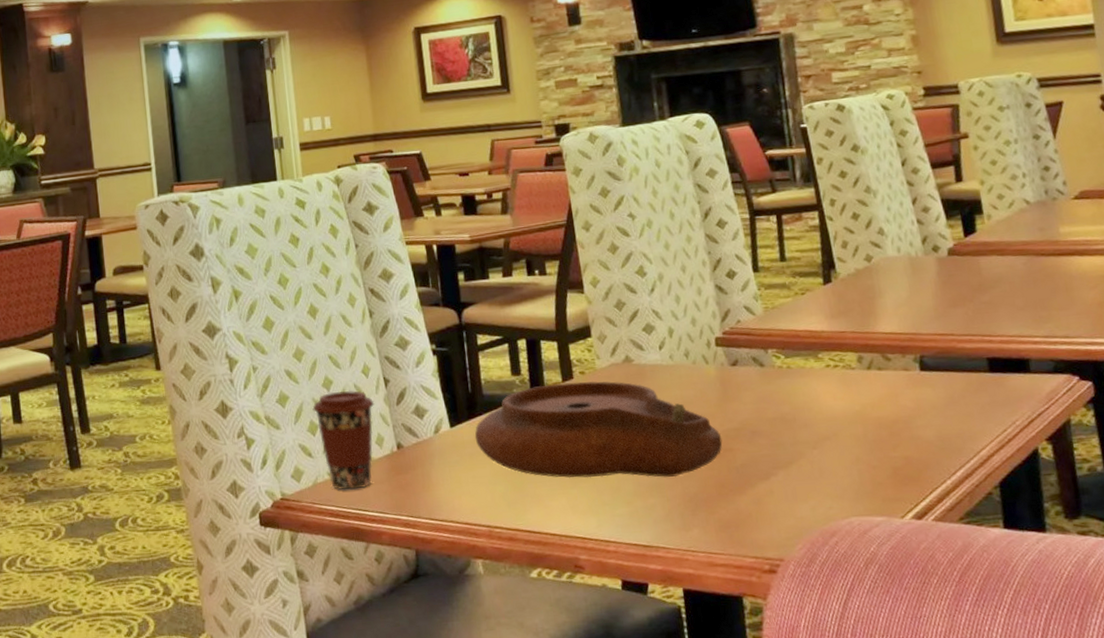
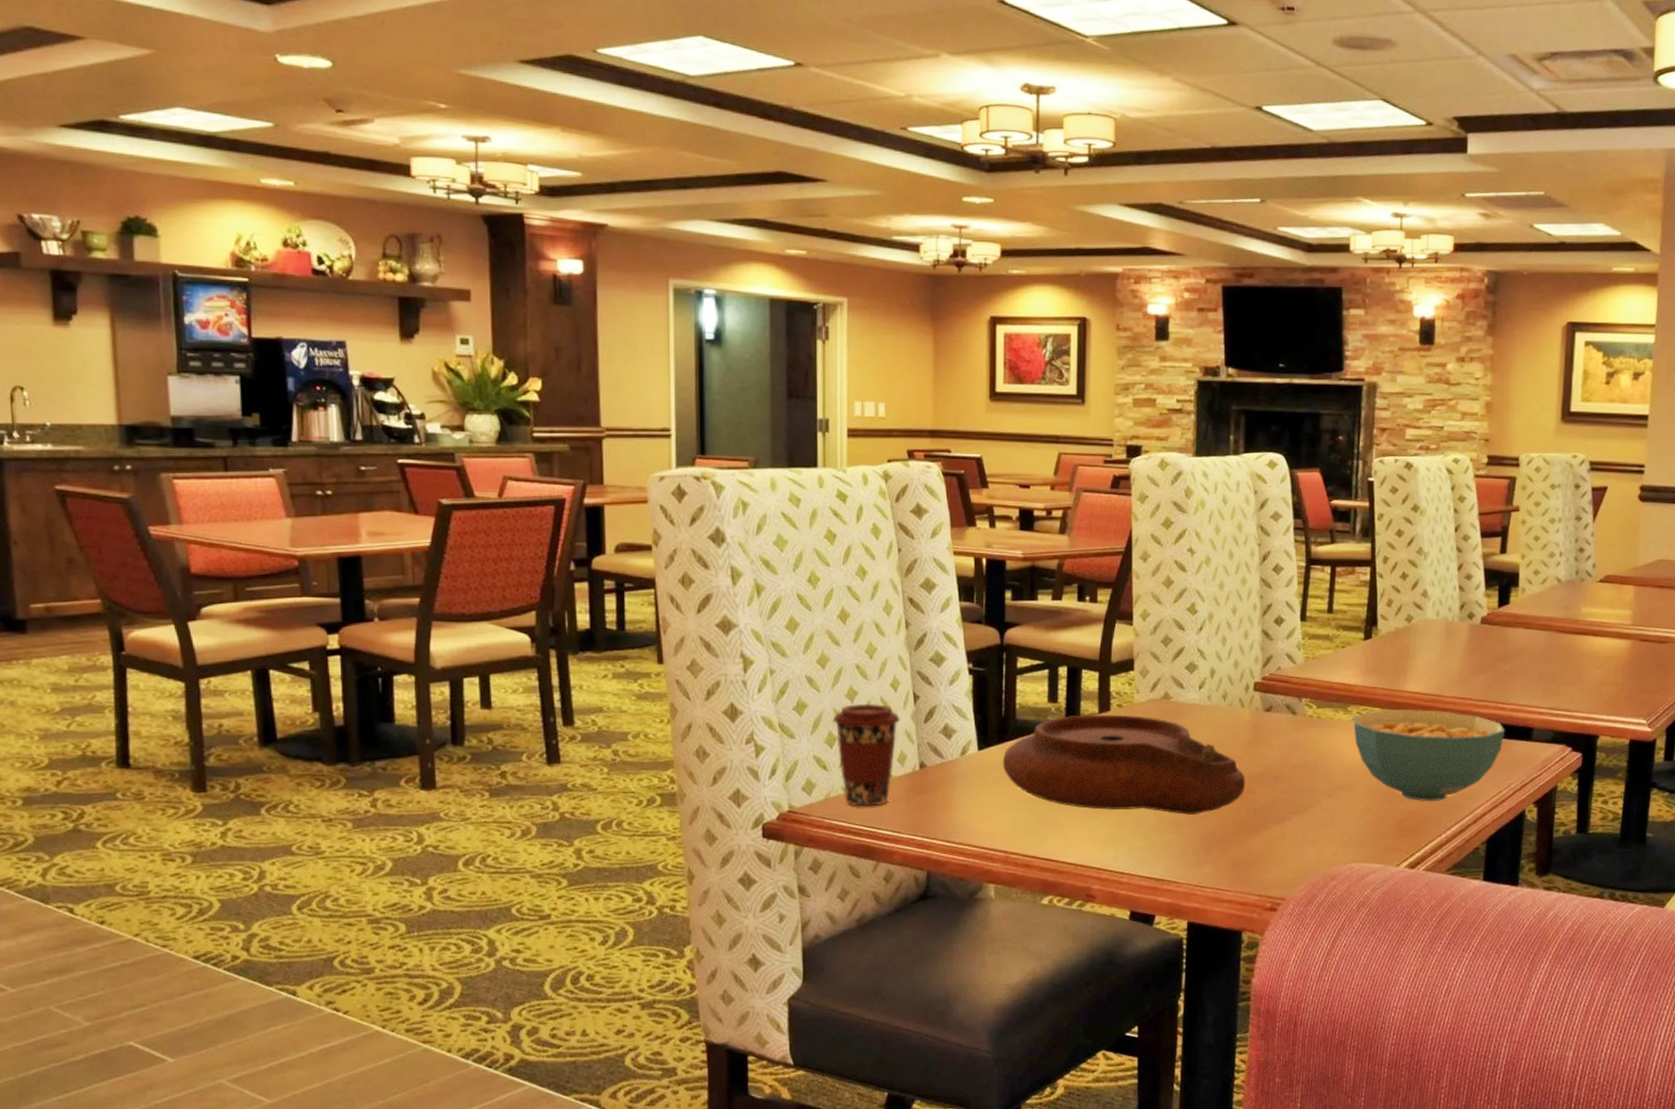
cereal bowl: none [825,349,998,446] -> present [1352,708,1505,802]

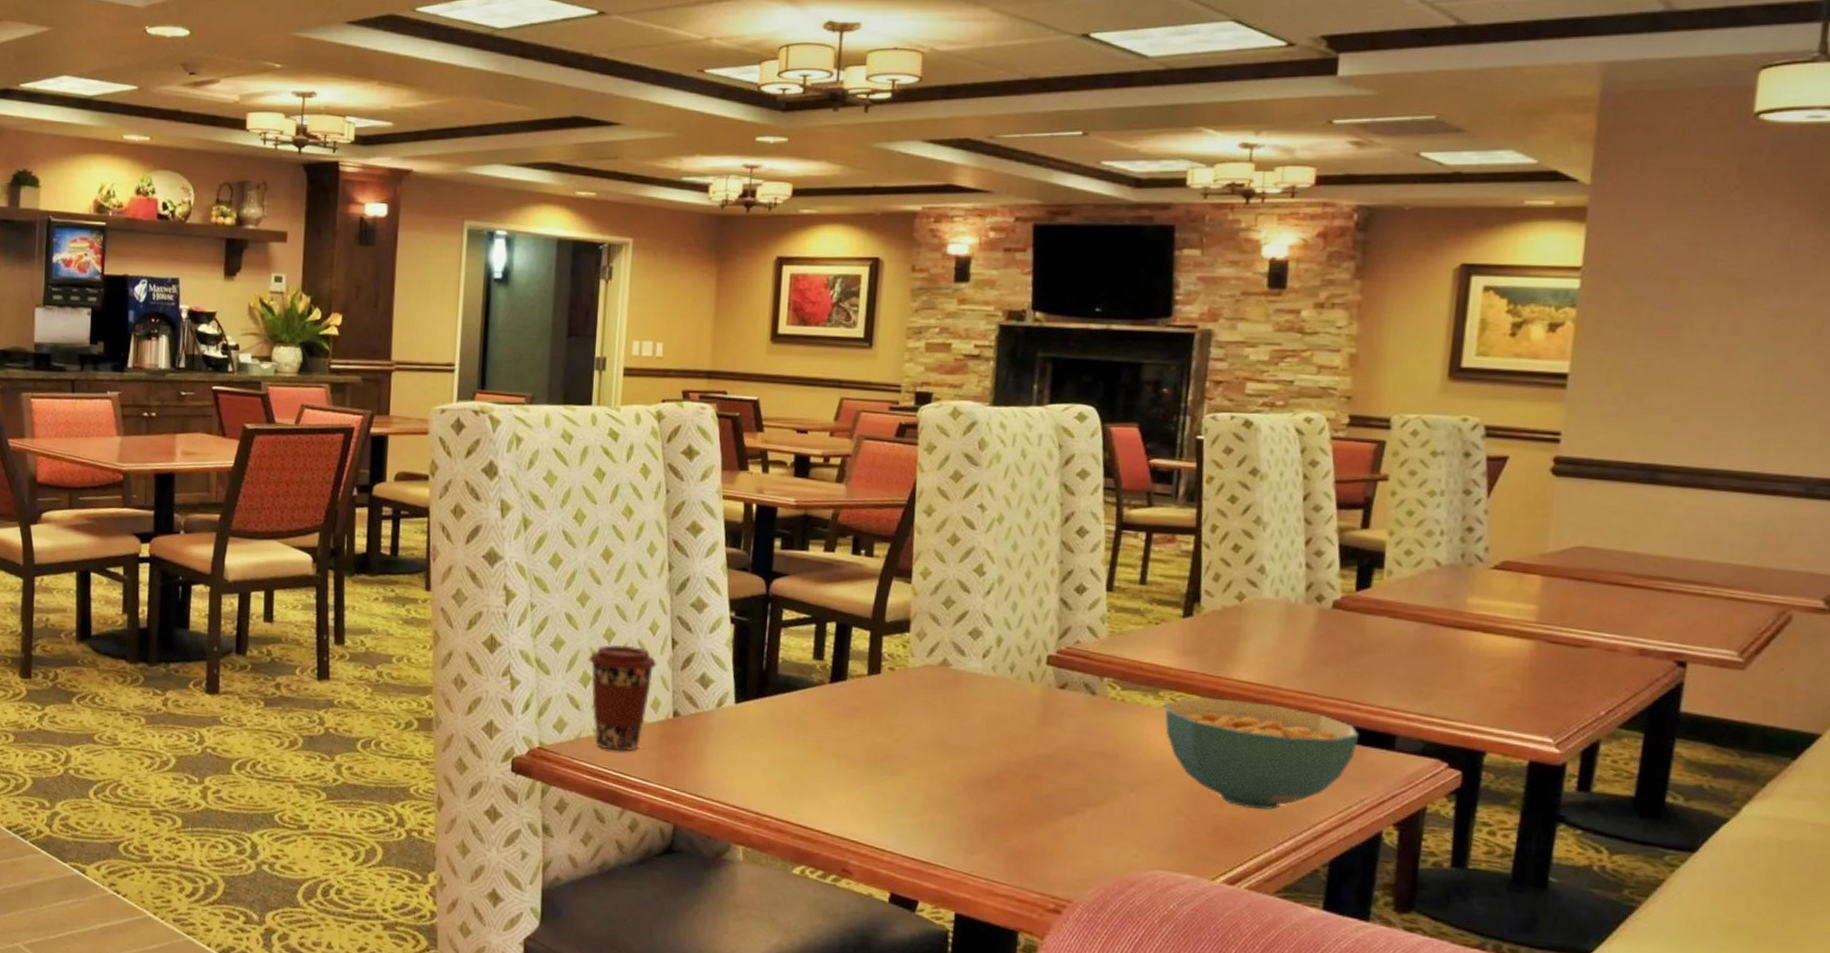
plate: present [1002,714,1246,815] -> none [760,675,1032,796]

